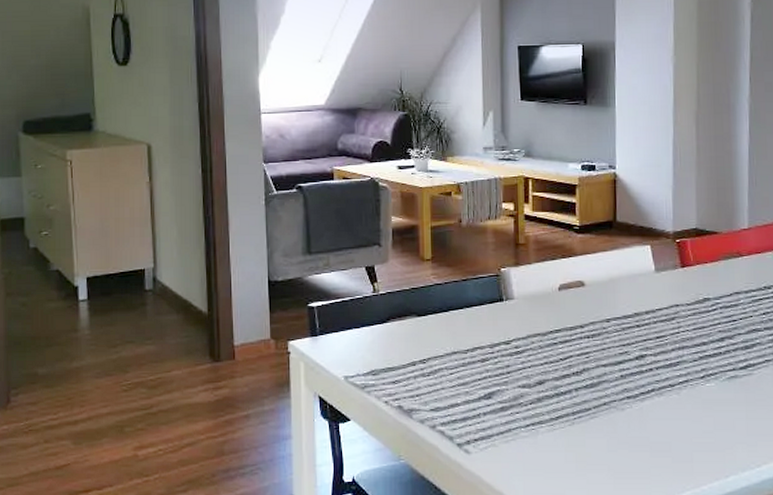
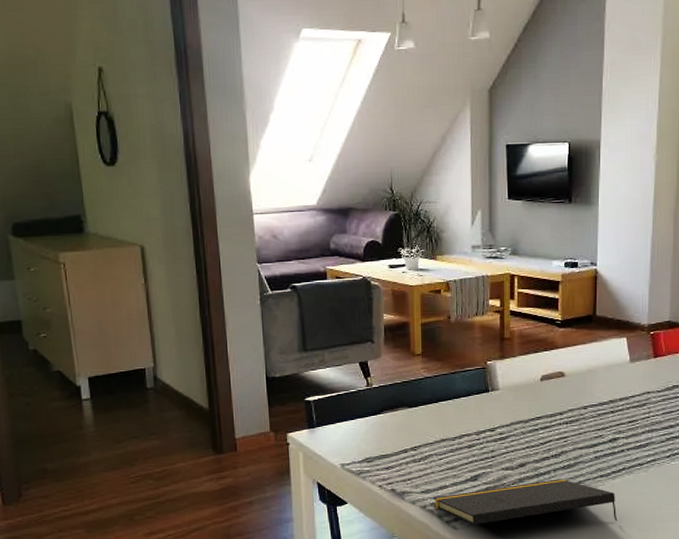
notepad: none [443,399,649,450] -> present [432,479,618,526]

